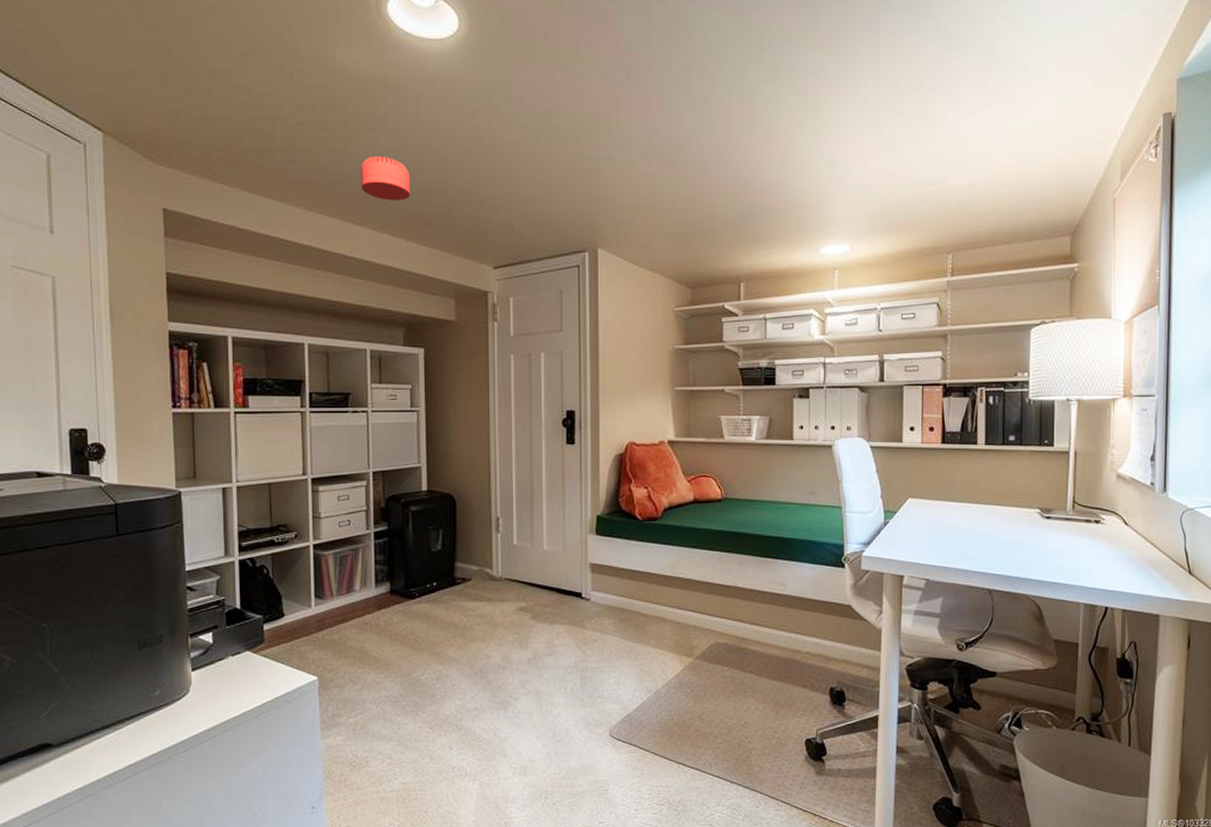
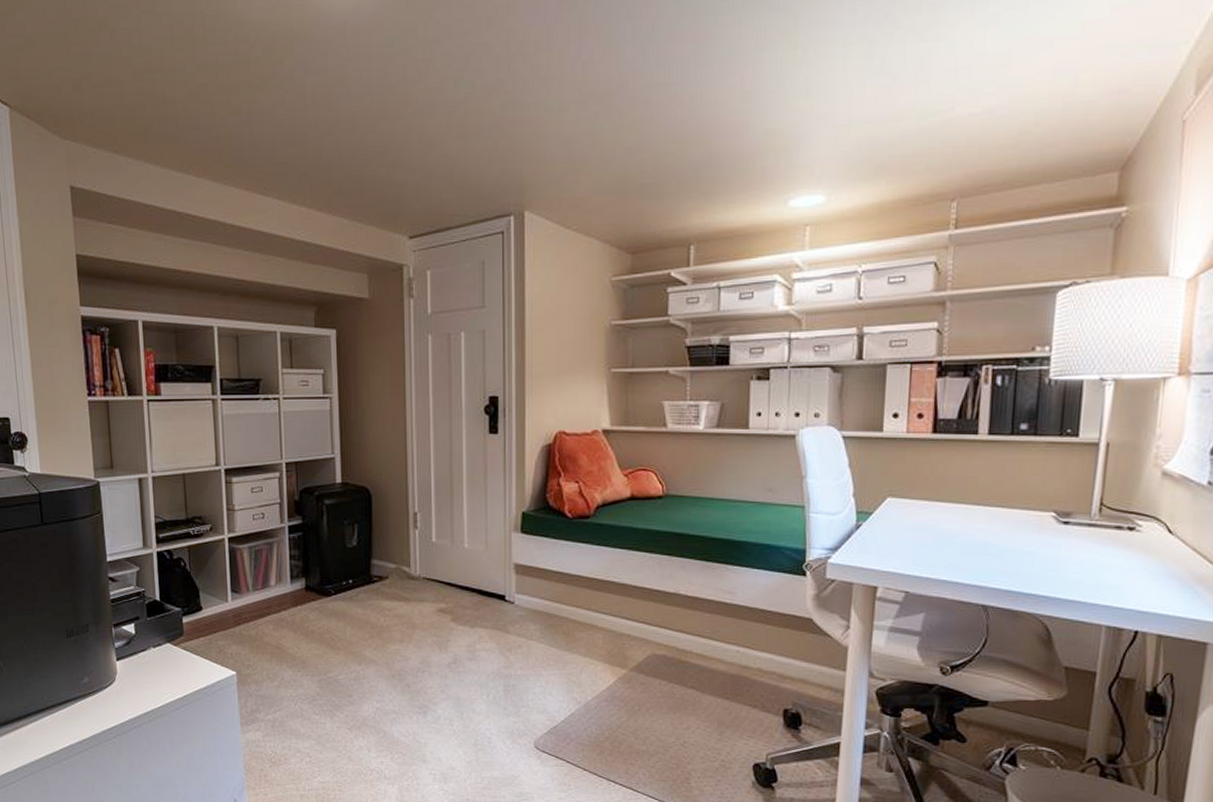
smoke detector: present [360,156,411,201] -> none [266,117,320,167]

